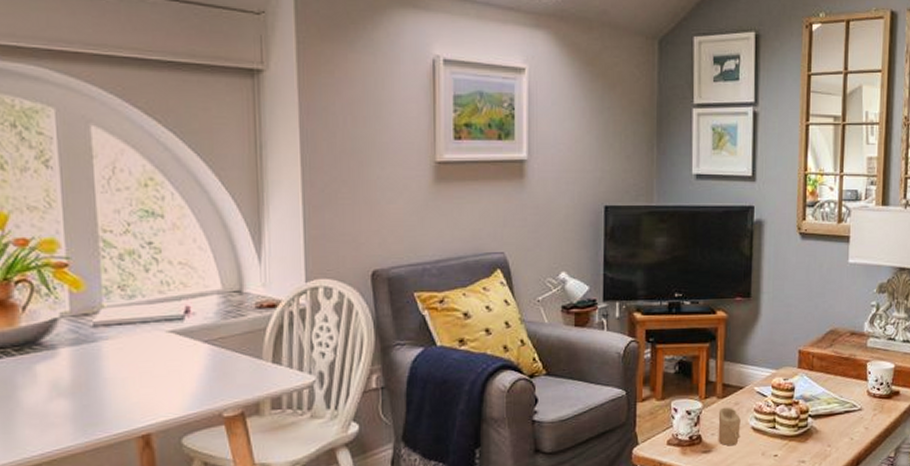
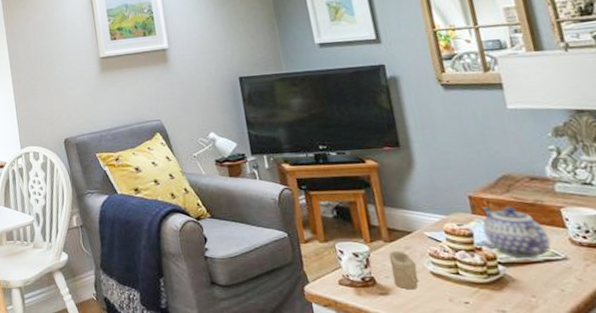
teapot: none [804,360,853,410] -> present [481,206,551,258]

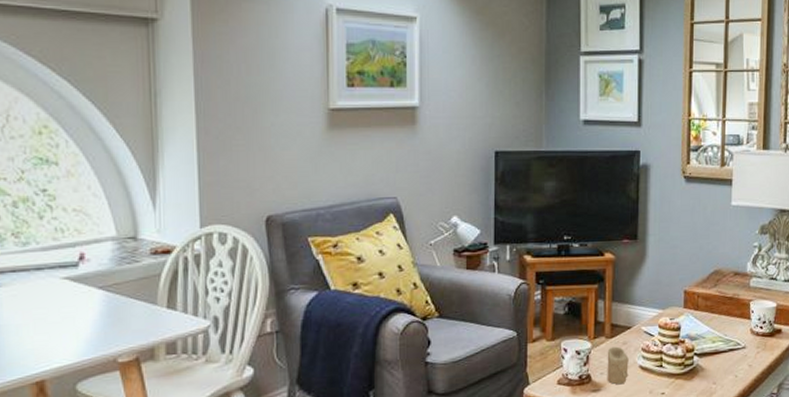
teapot: present [481,206,551,258] -> none [689,300,737,348]

